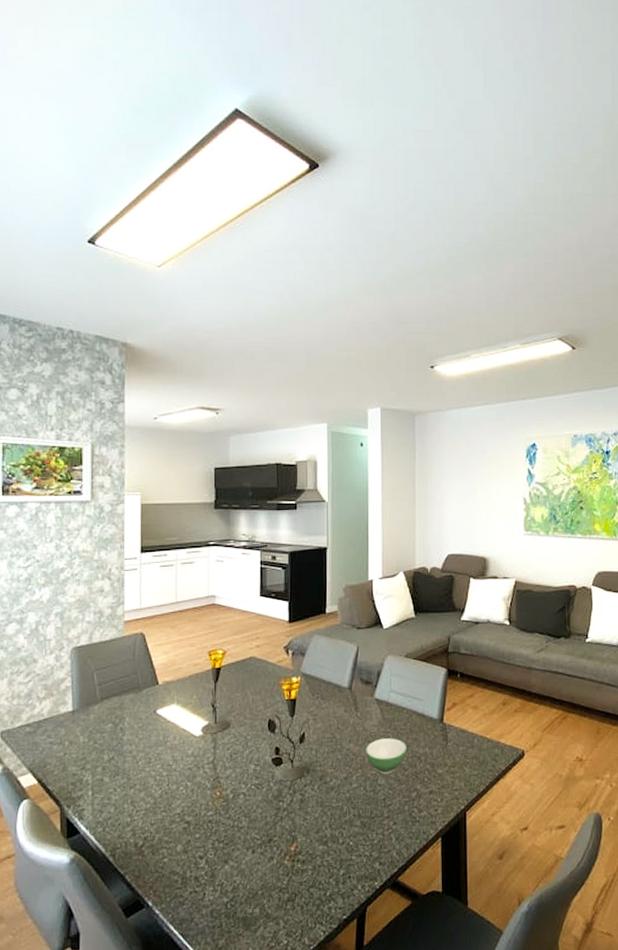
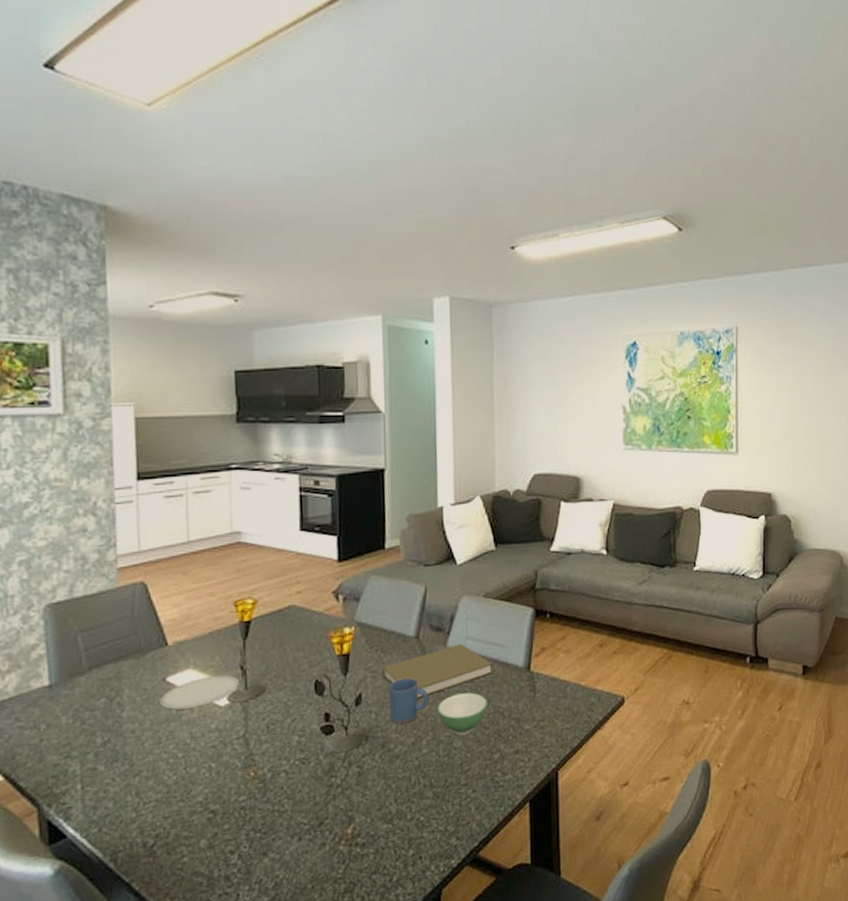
plate: none [151,711,210,737] -> present [160,675,239,710]
book: none [322,696,411,741] -> present [383,643,492,699]
mug: none [326,722,358,761] -> present [388,678,429,724]

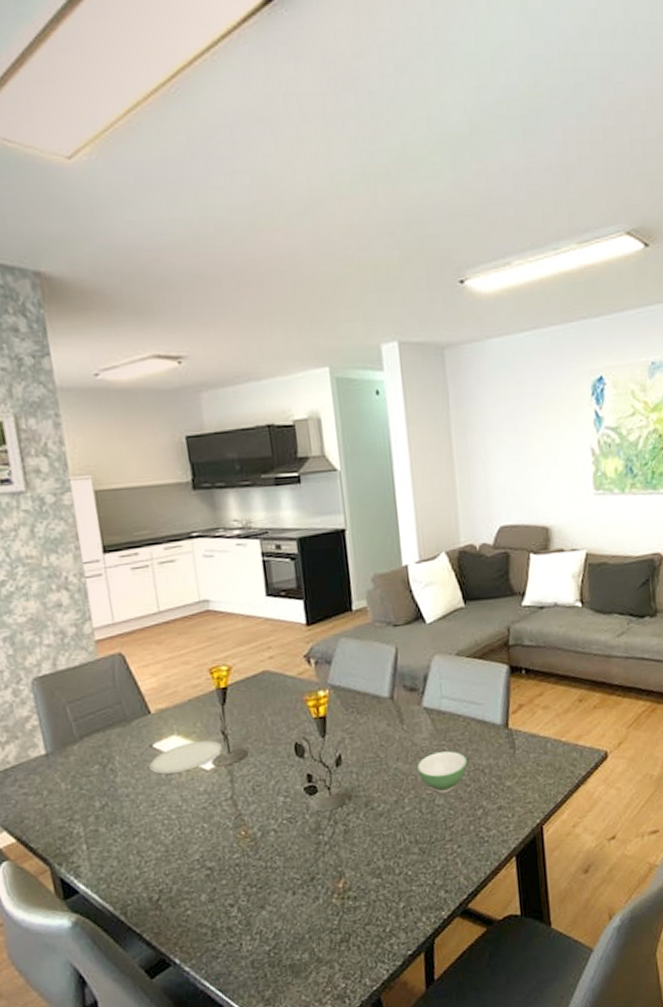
book: present [383,643,492,699] -> none [359,703,470,759]
mug: present [388,678,429,724] -> none [367,738,408,783]

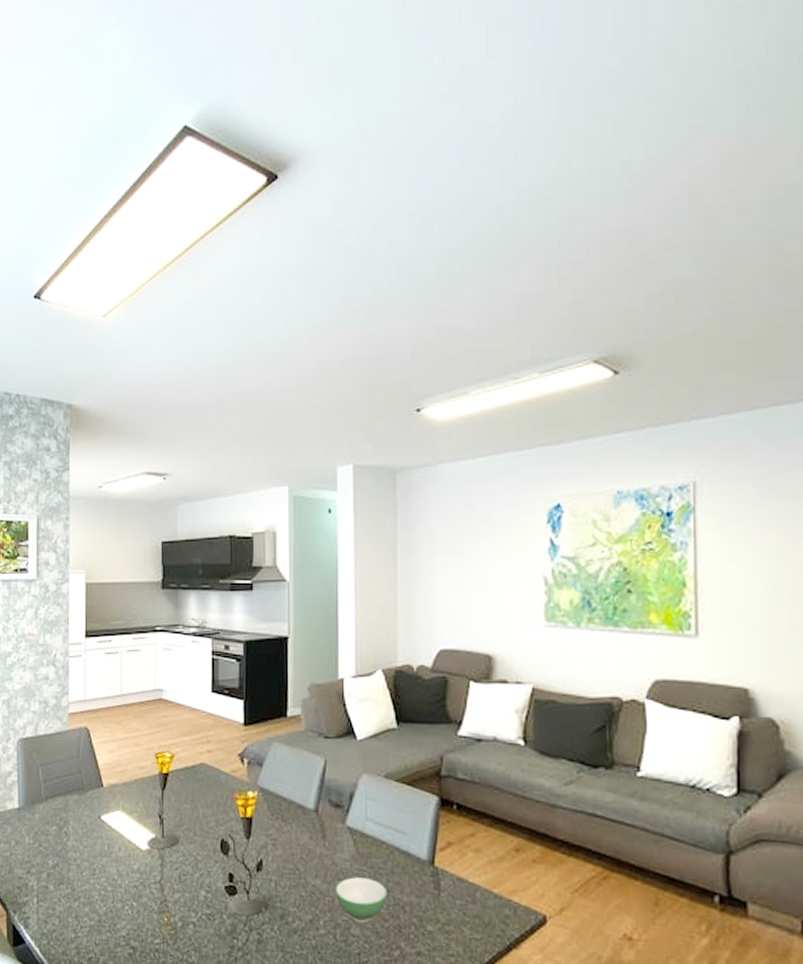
plate: present [149,740,222,775] -> none [96,820,157,848]

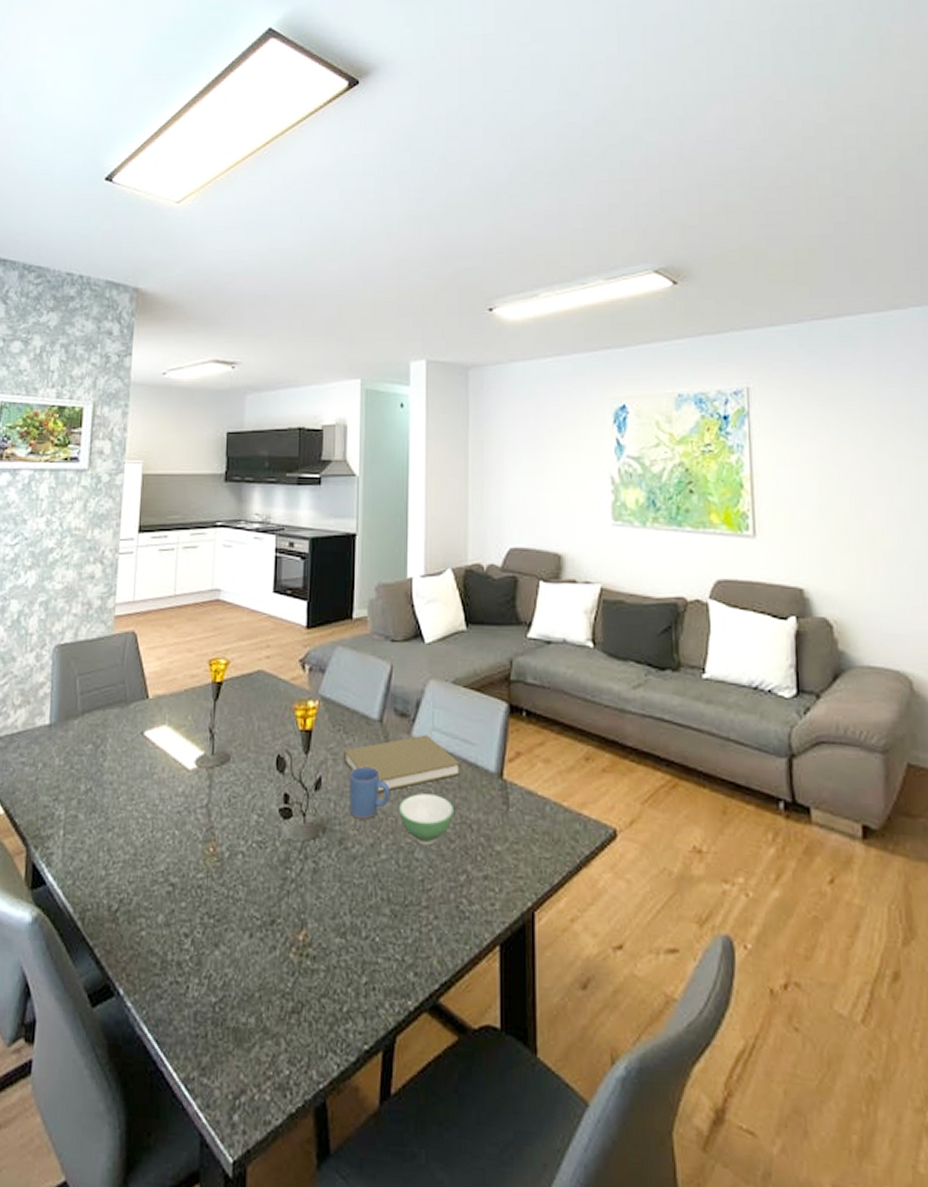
book: none [283,824,393,876] -> present [344,734,460,793]
mug: none [287,851,327,899] -> present [348,766,390,820]

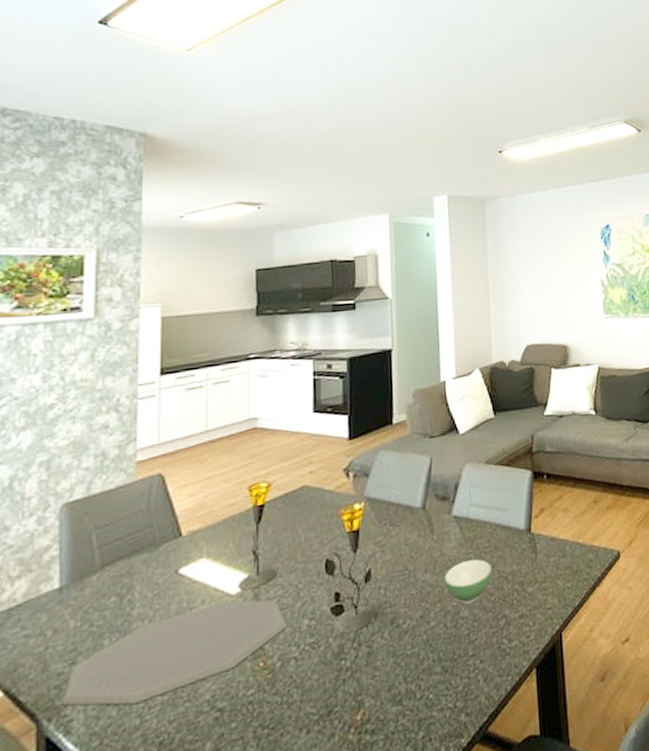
placemat: none [46,774,238,856] -> present [62,600,288,706]
book: present [344,734,460,793] -> none [391,511,495,571]
mug: present [348,766,390,820] -> none [396,549,436,598]

